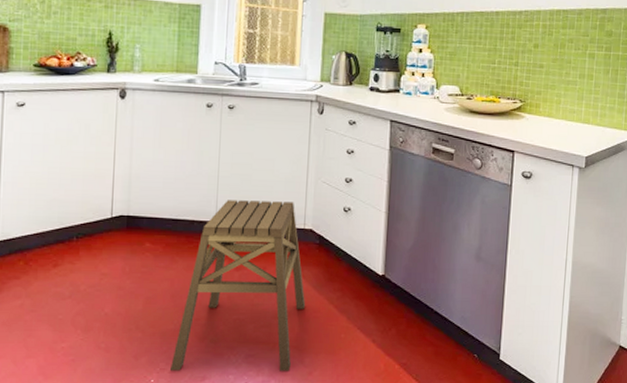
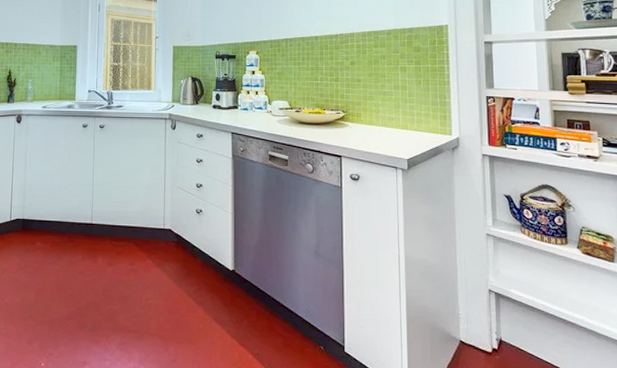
stool: present [170,200,306,371] -> none [57,204,168,359]

